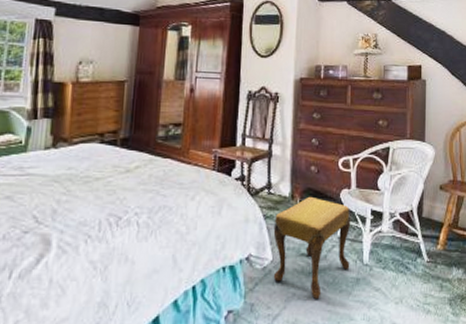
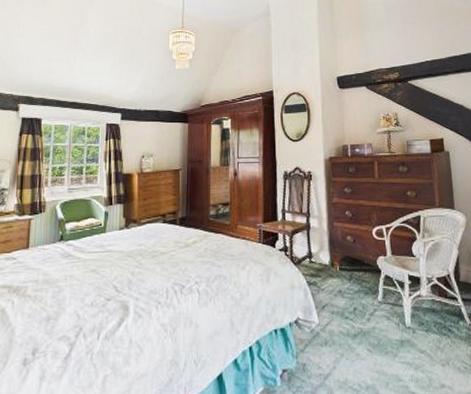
footstool: present [273,196,351,300] -> none [317,264,393,361]

